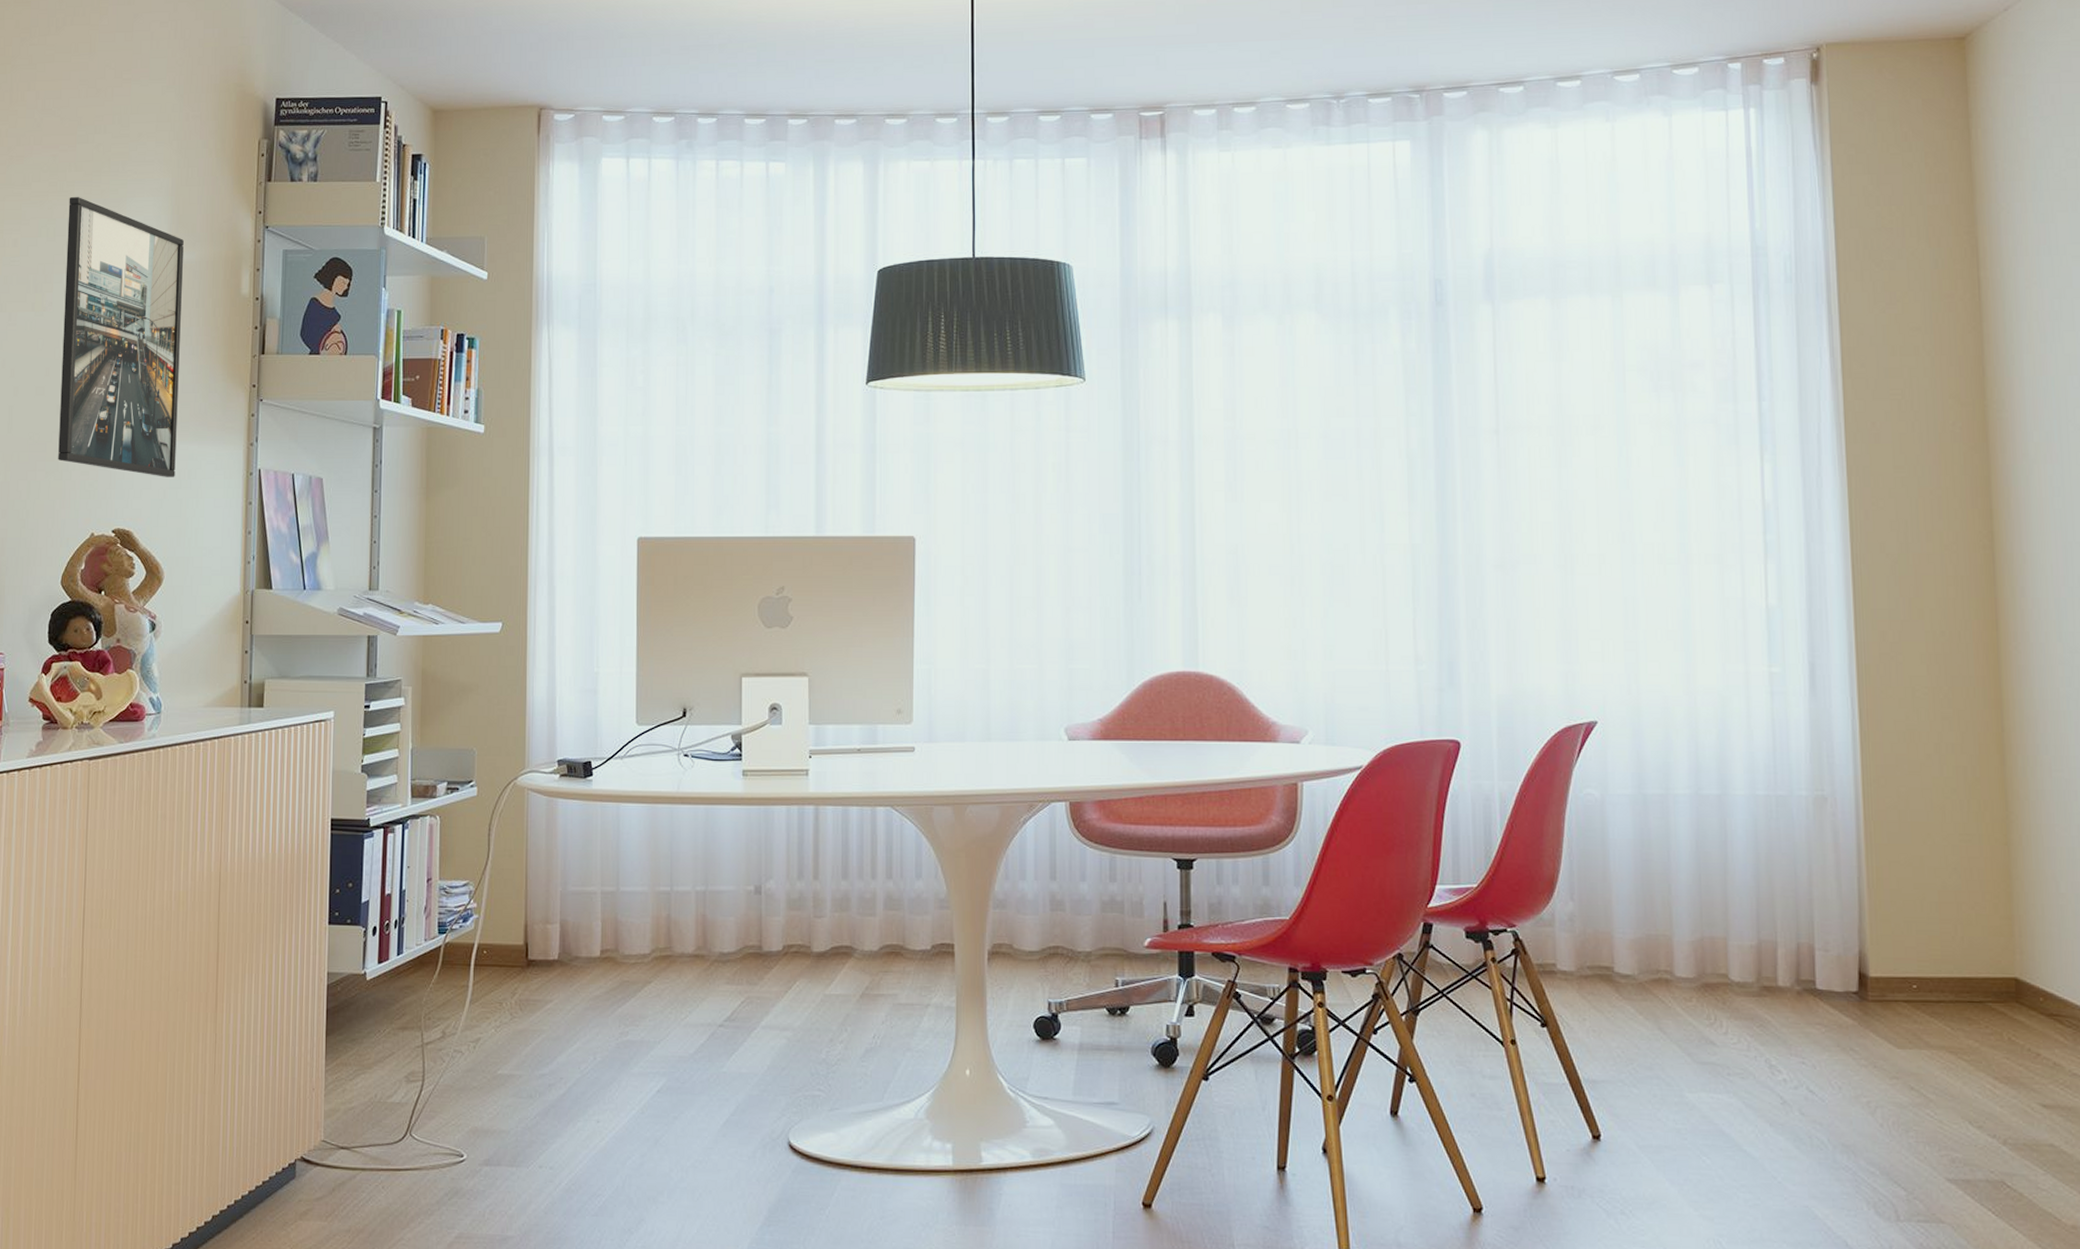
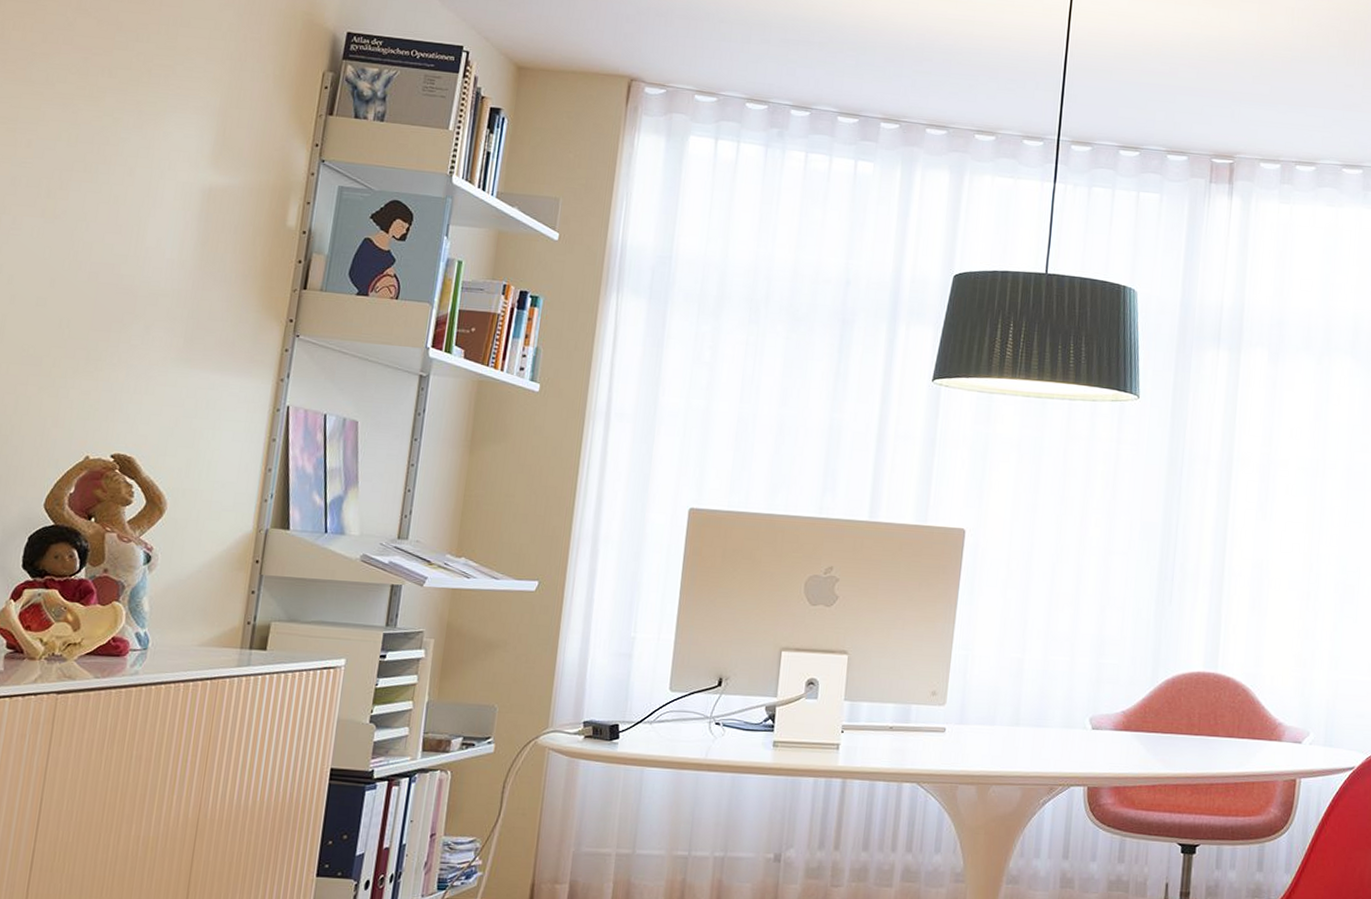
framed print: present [58,197,184,477] -> none [55,104,227,406]

